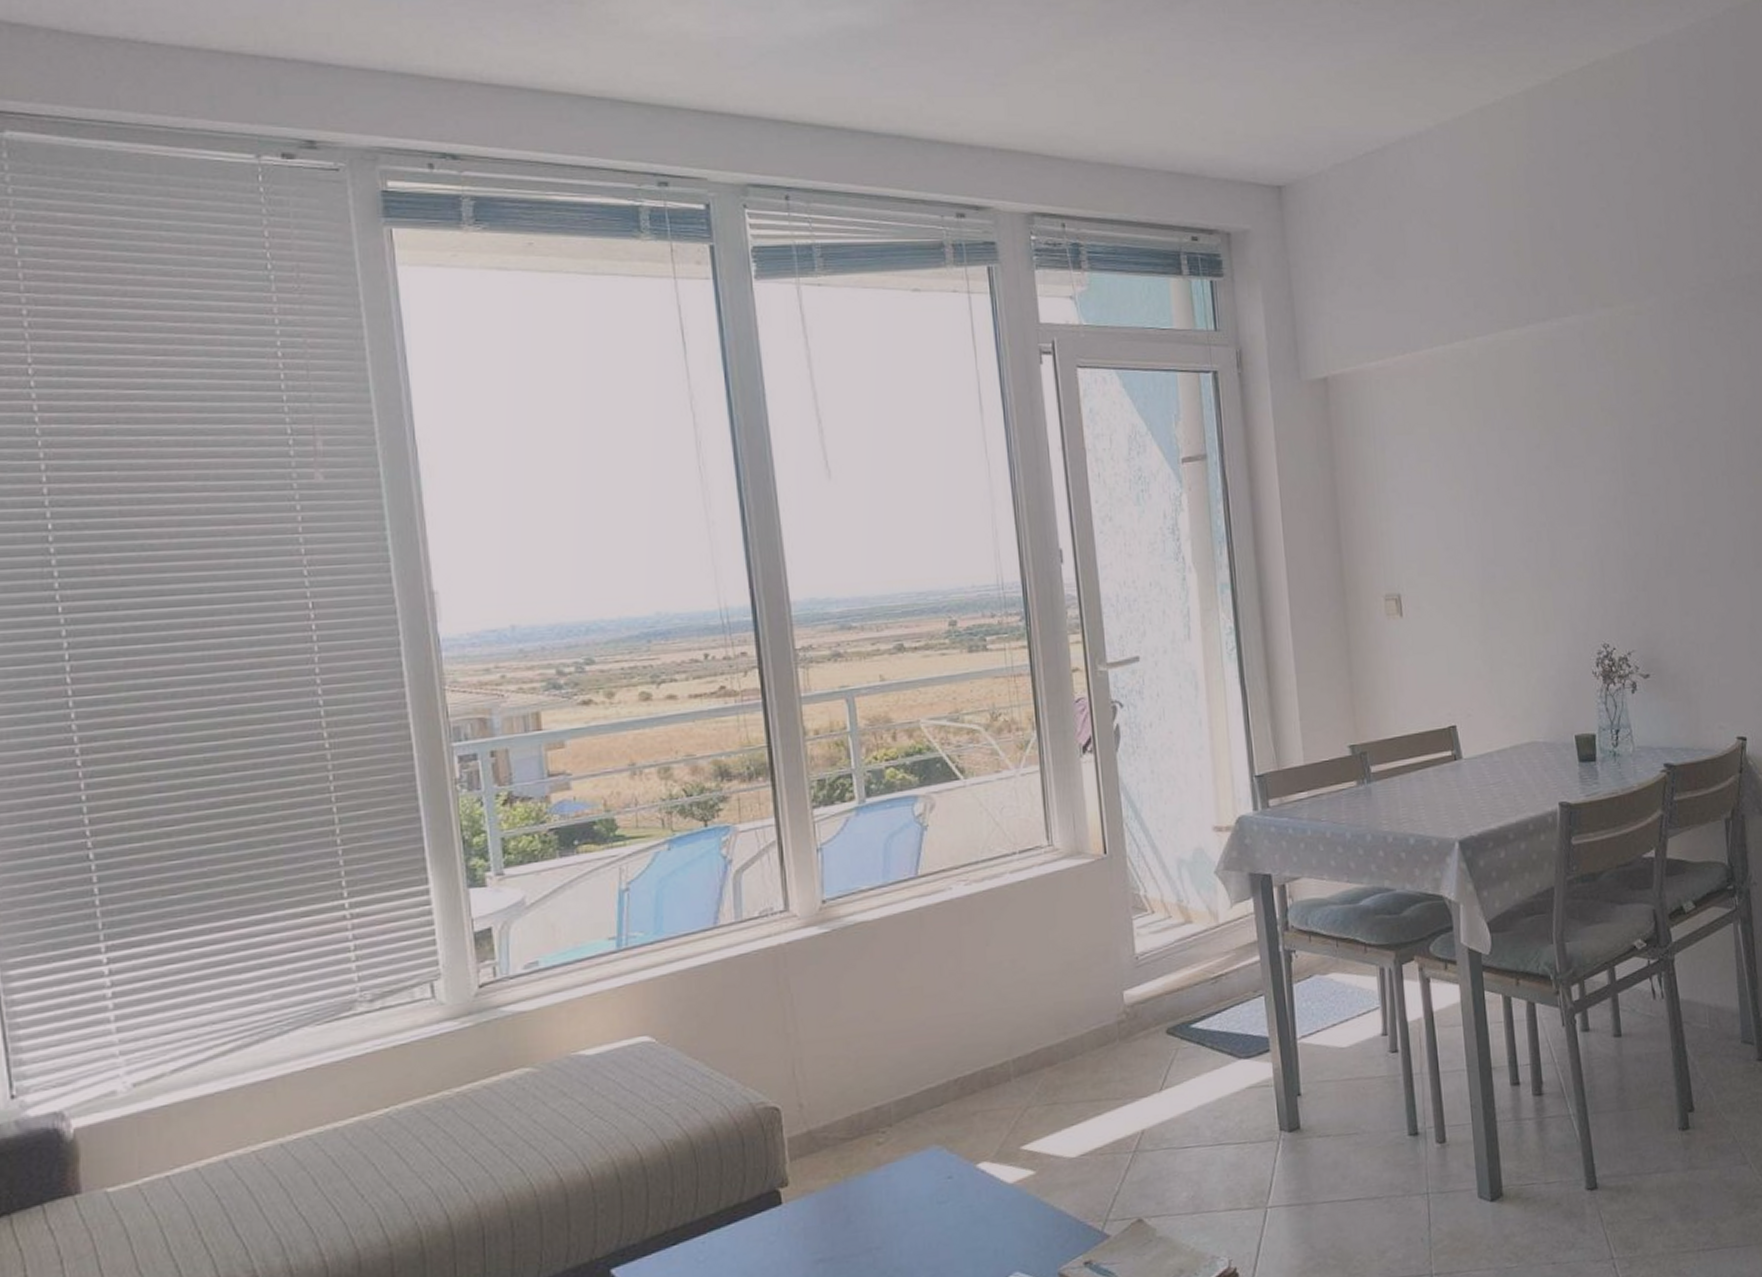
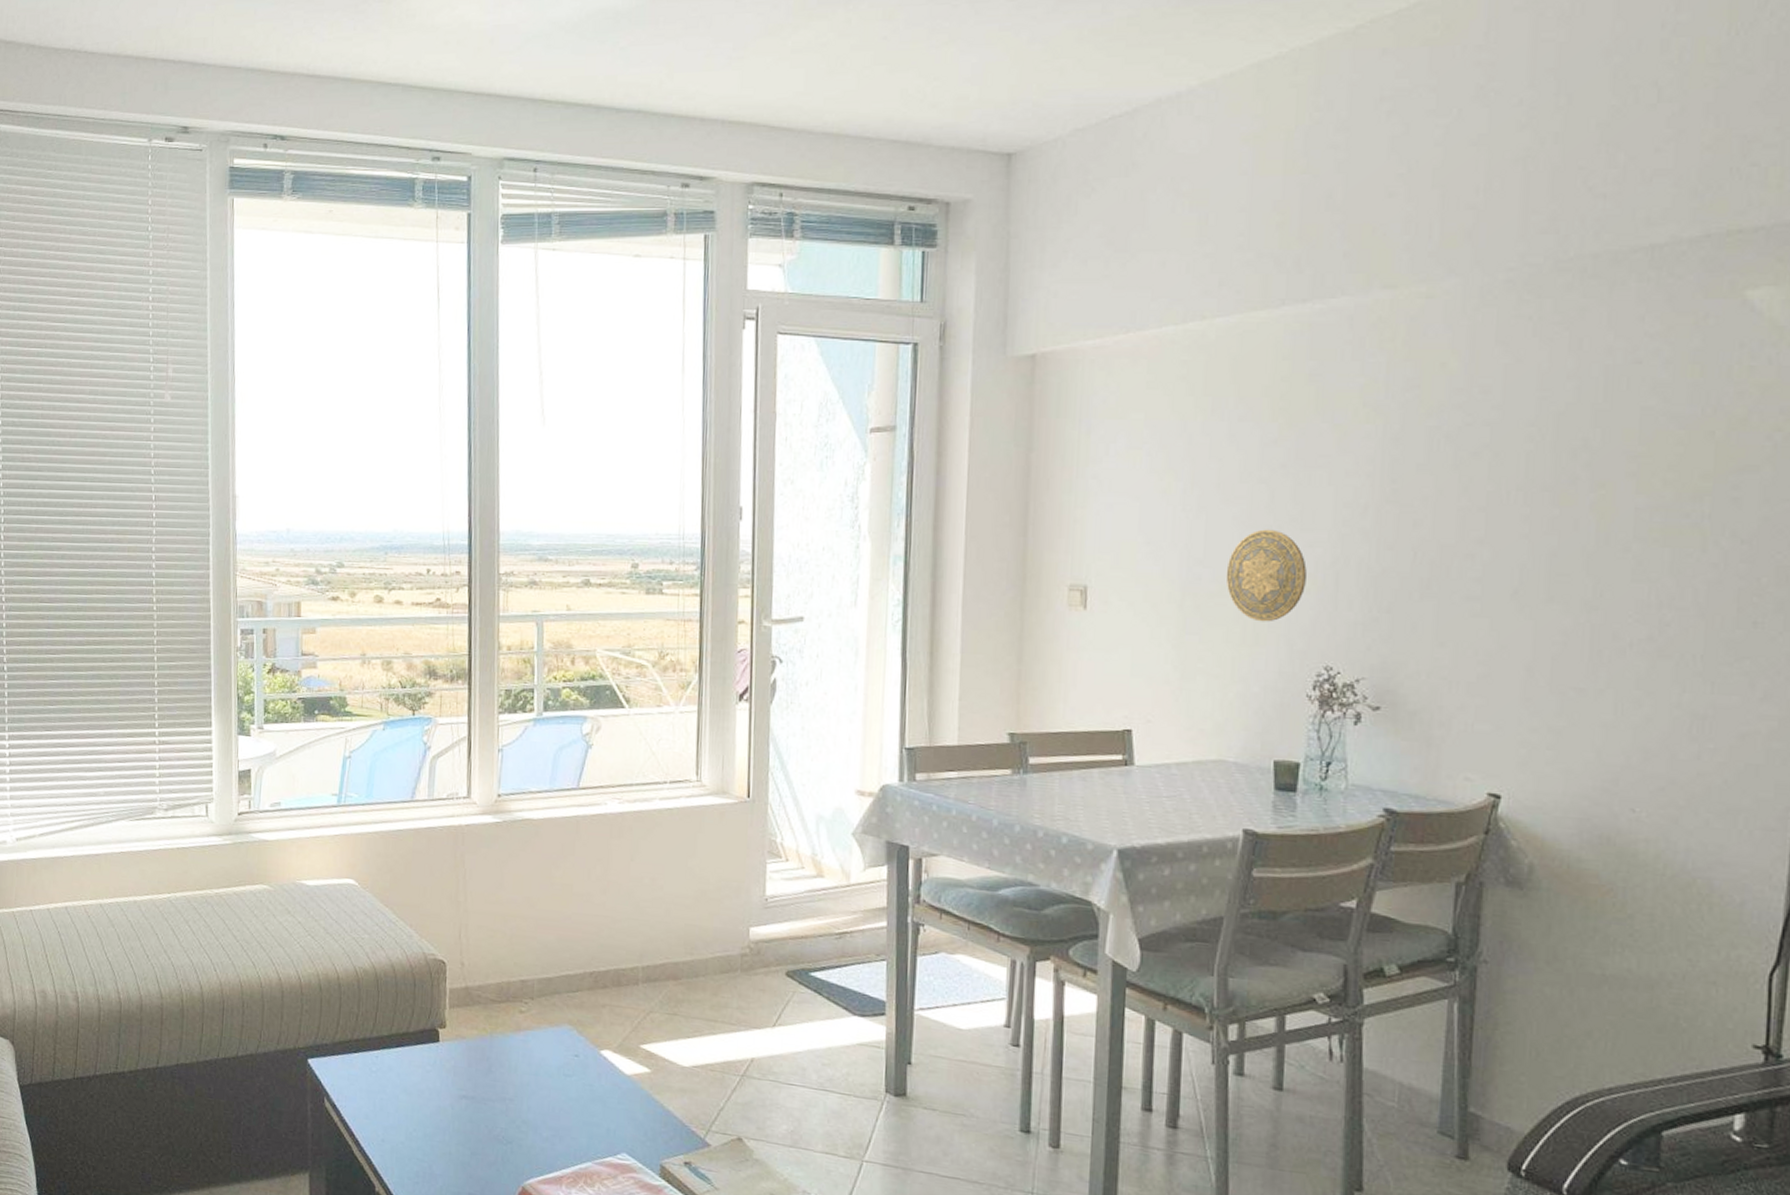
decorative plate: none [1514,526,1579,611] -> present [1226,529,1307,622]

